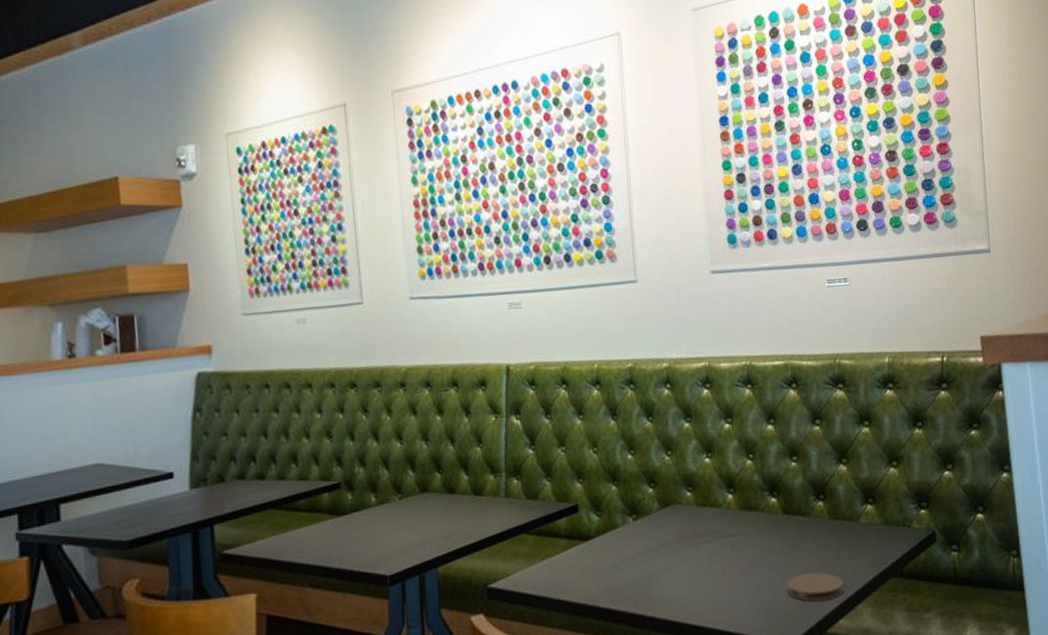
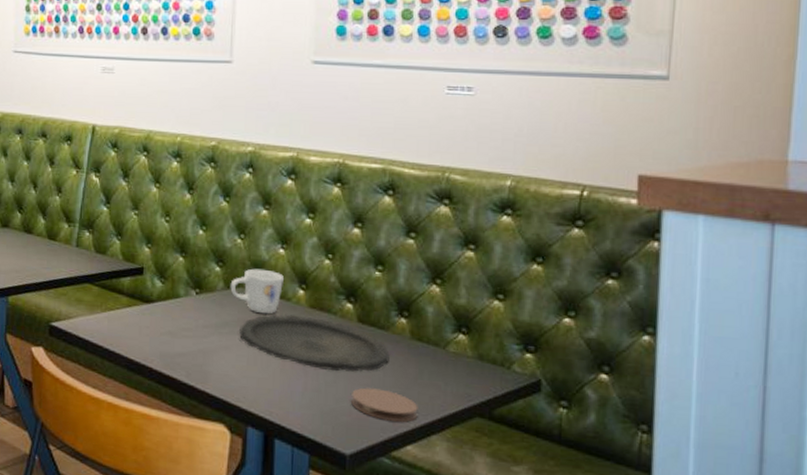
mug: none [664,481,713,527] -> present [230,268,284,315]
plate: none [678,518,814,568] -> present [238,314,390,372]

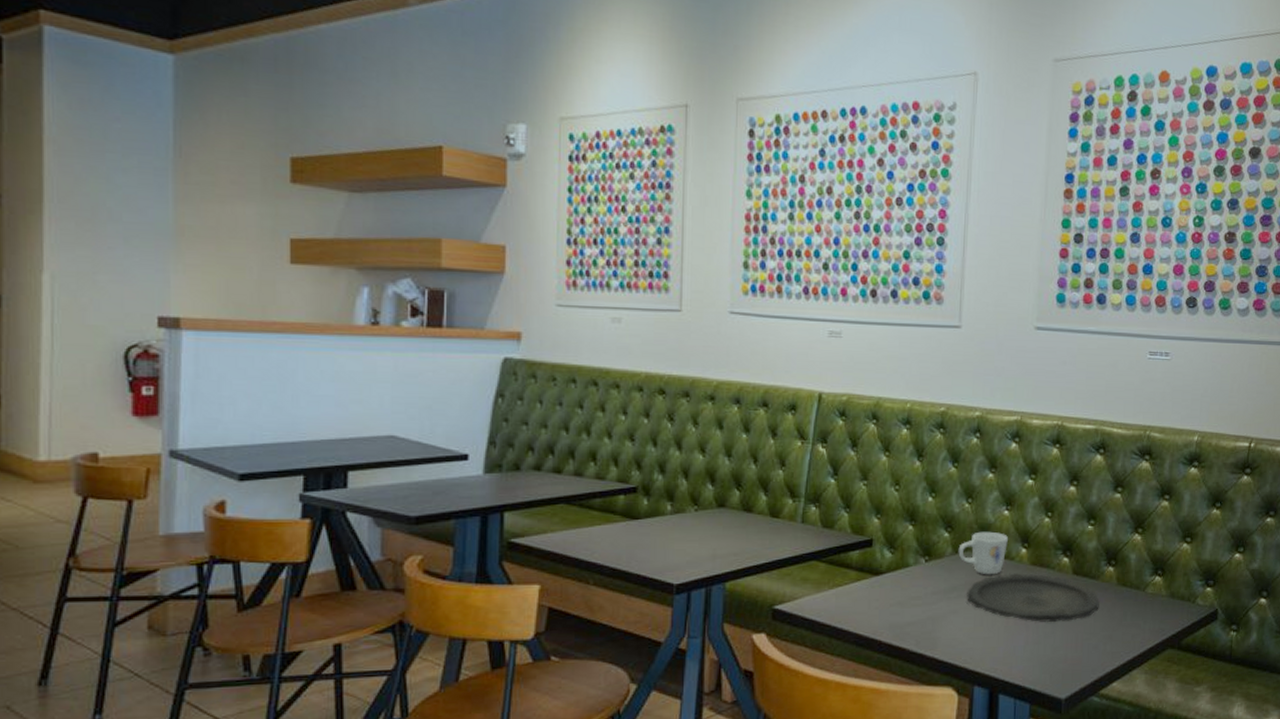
coaster: present [351,387,418,423] -> none [1067,634,1123,663]

